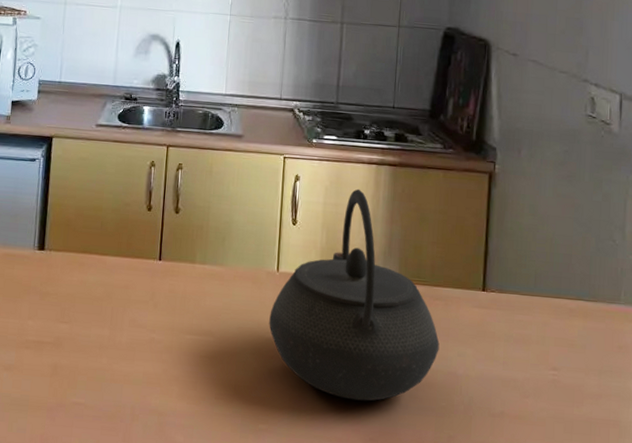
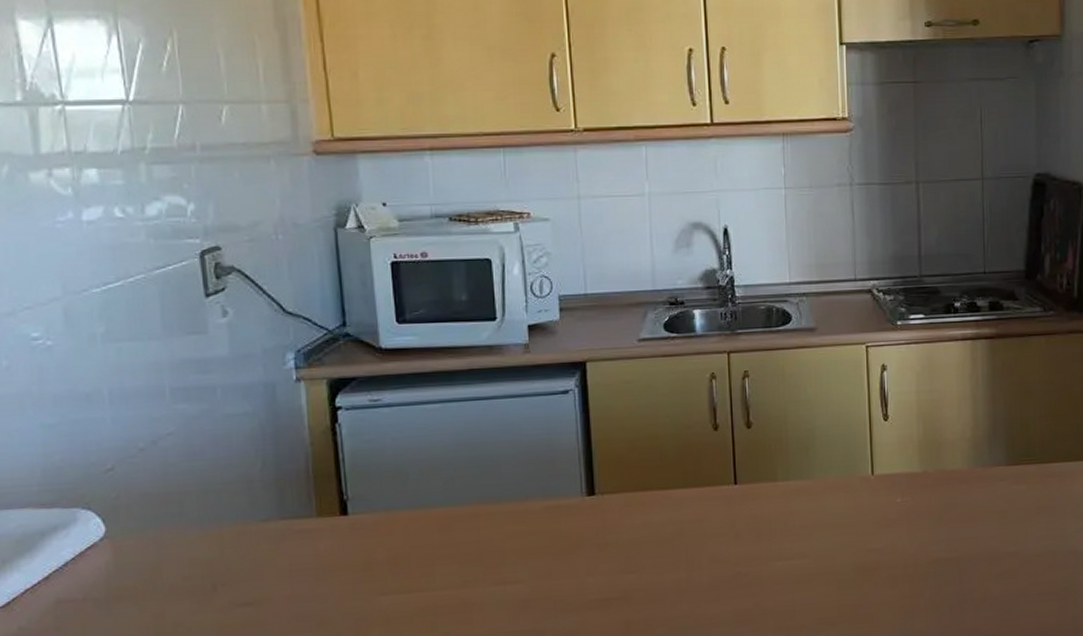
kettle: present [269,188,440,401] -> none [868,369,1056,599]

